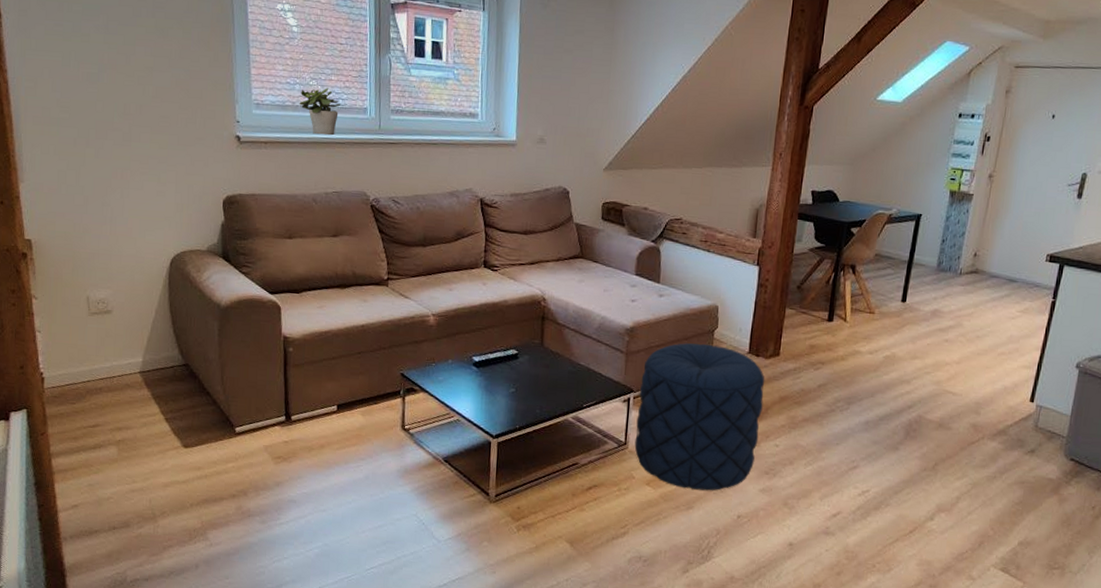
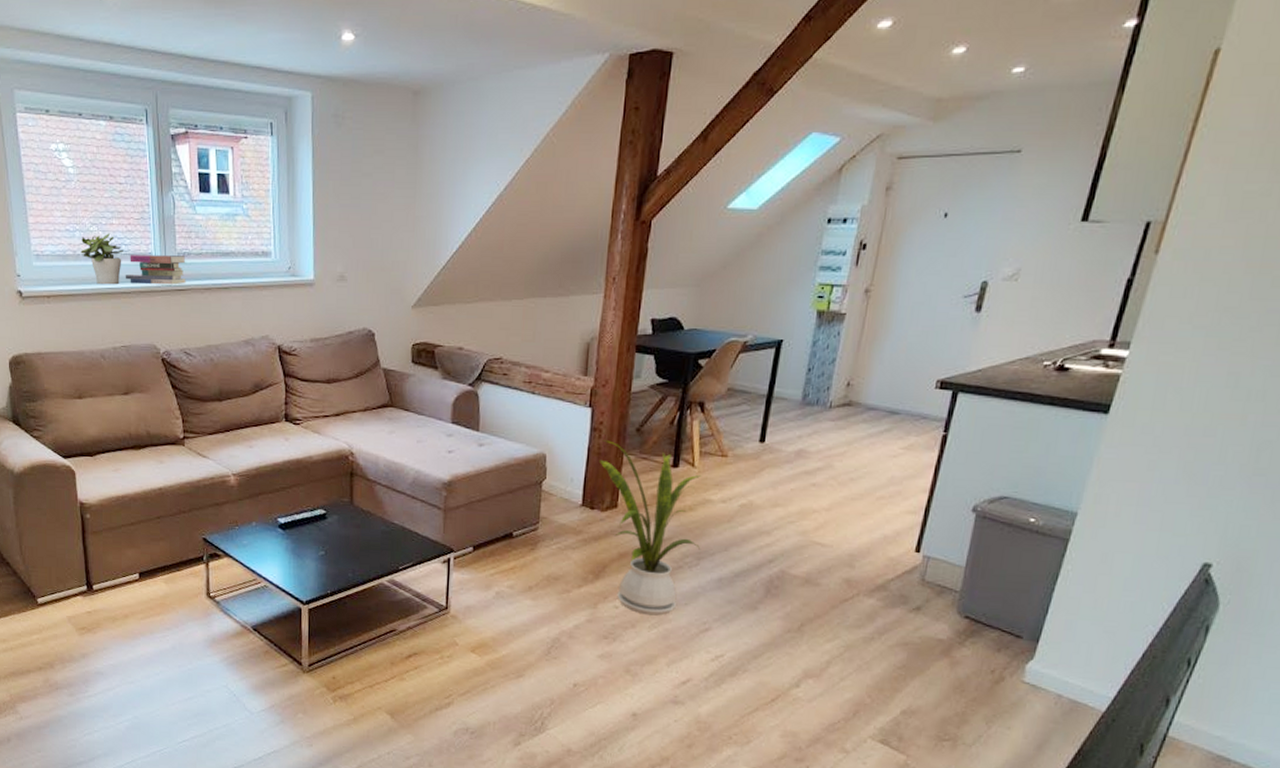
books: none [340,108,399,139] -> present [125,254,186,285]
pouf: present [634,343,765,491] -> none [457,496,602,658]
house plant: none [764,295,853,454] -> present [598,440,702,616]

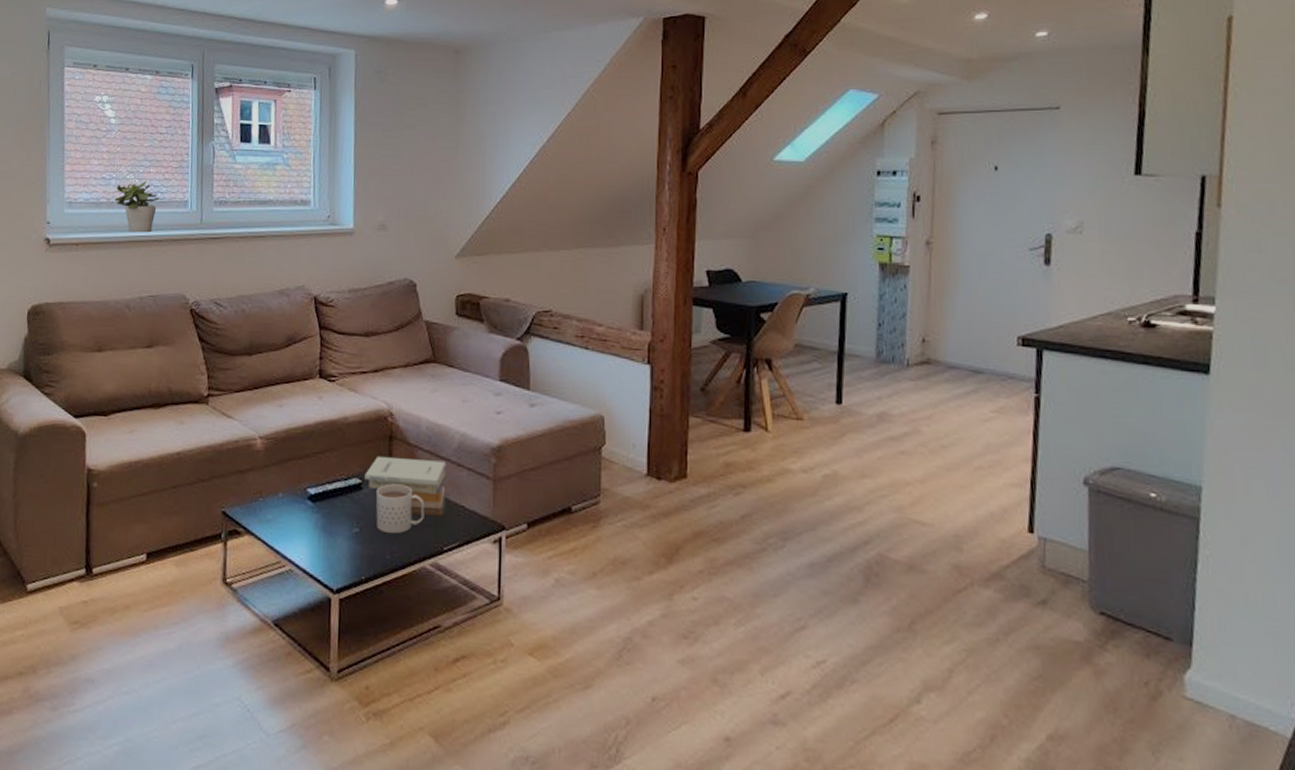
books: present [125,254,186,285] -> none [158,202,223,233]
books: none [329,490,402,541] -> present [364,455,447,517]
mug: none [338,514,382,556] -> present [375,483,425,535]
house plant: present [598,440,702,616] -> none [662,401,786,610]

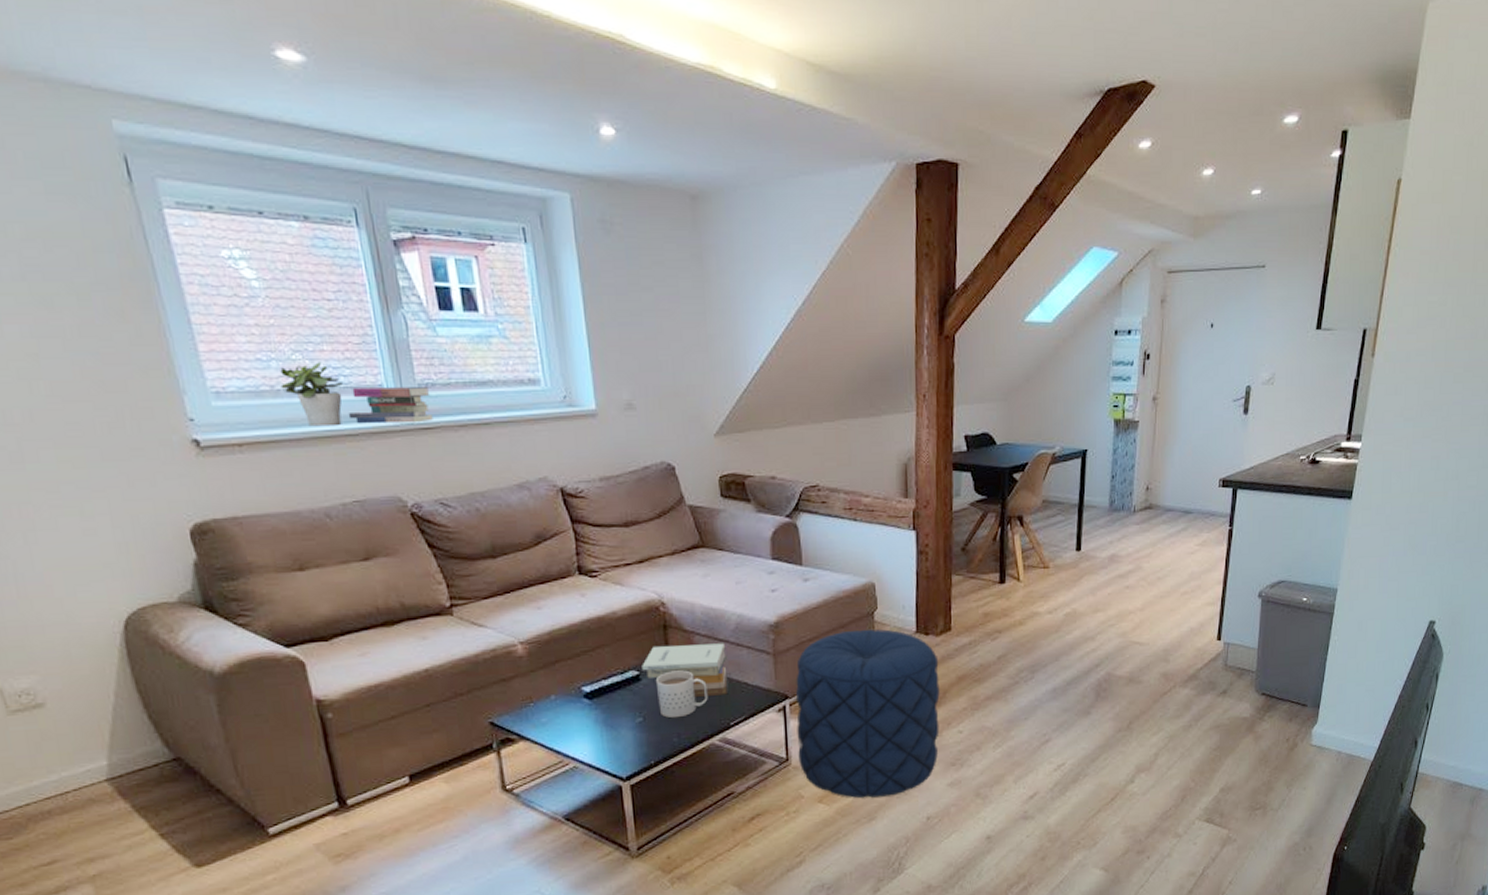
books: none [158,202,223,233] -> present [348,386,433,424]
pouf: none [511,464,672,663] -> present [796,629,940,798]

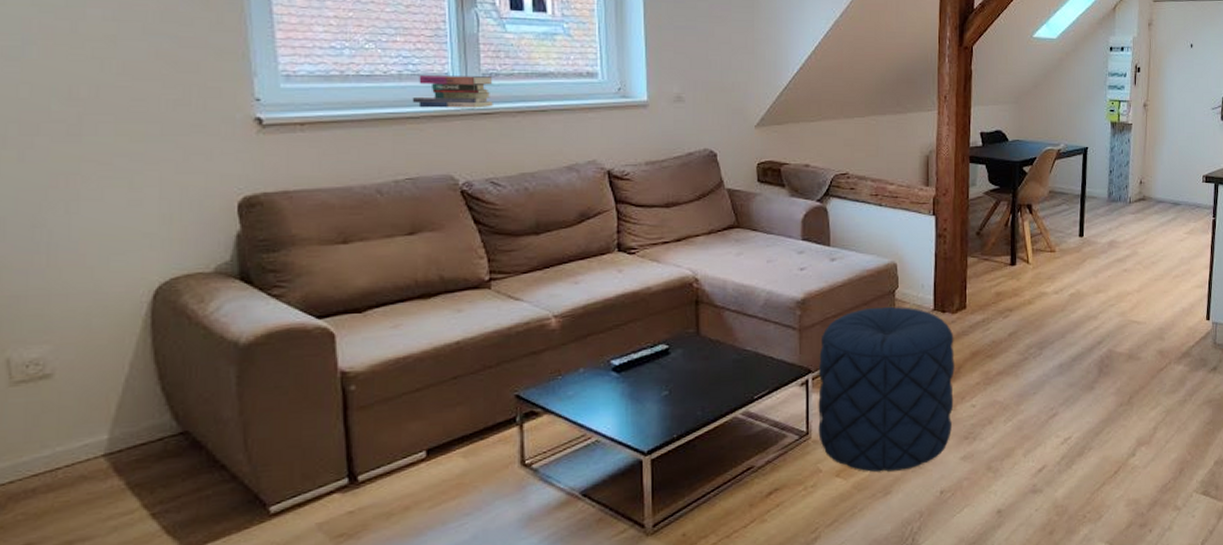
potted plant: present [280,362,343,427] -> none [350,51,410,109]
books: present [642,643,729,698] -> none [672,318,754,372]
mug: present [655,670,708,719] -> none [684,344,734,392]

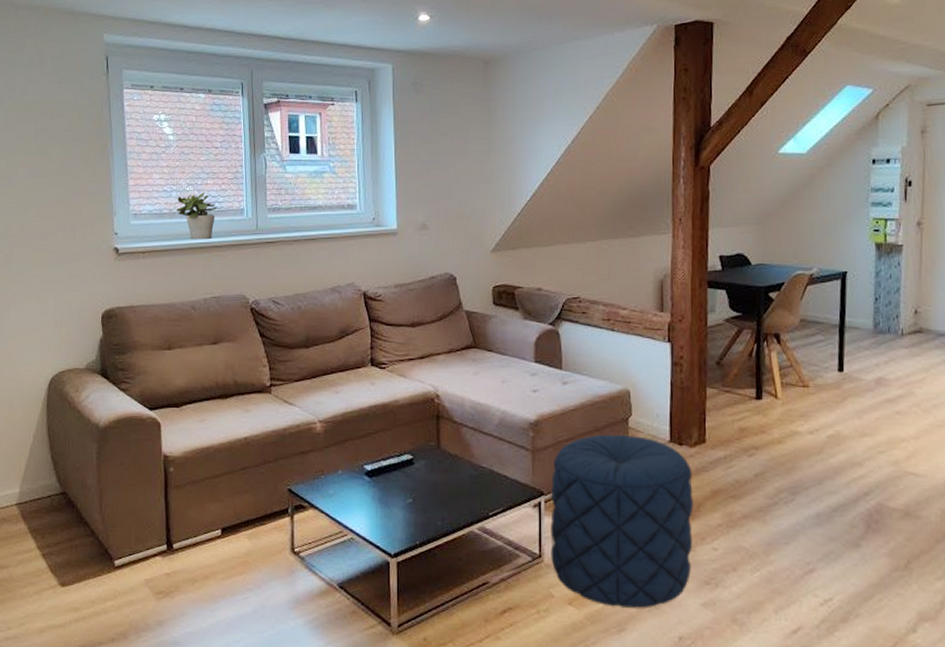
potted plant: none [350,51,410,109] -> present [176,192,217,240]
books: present [412,74,493,108] -> none [217,210,276,238]

